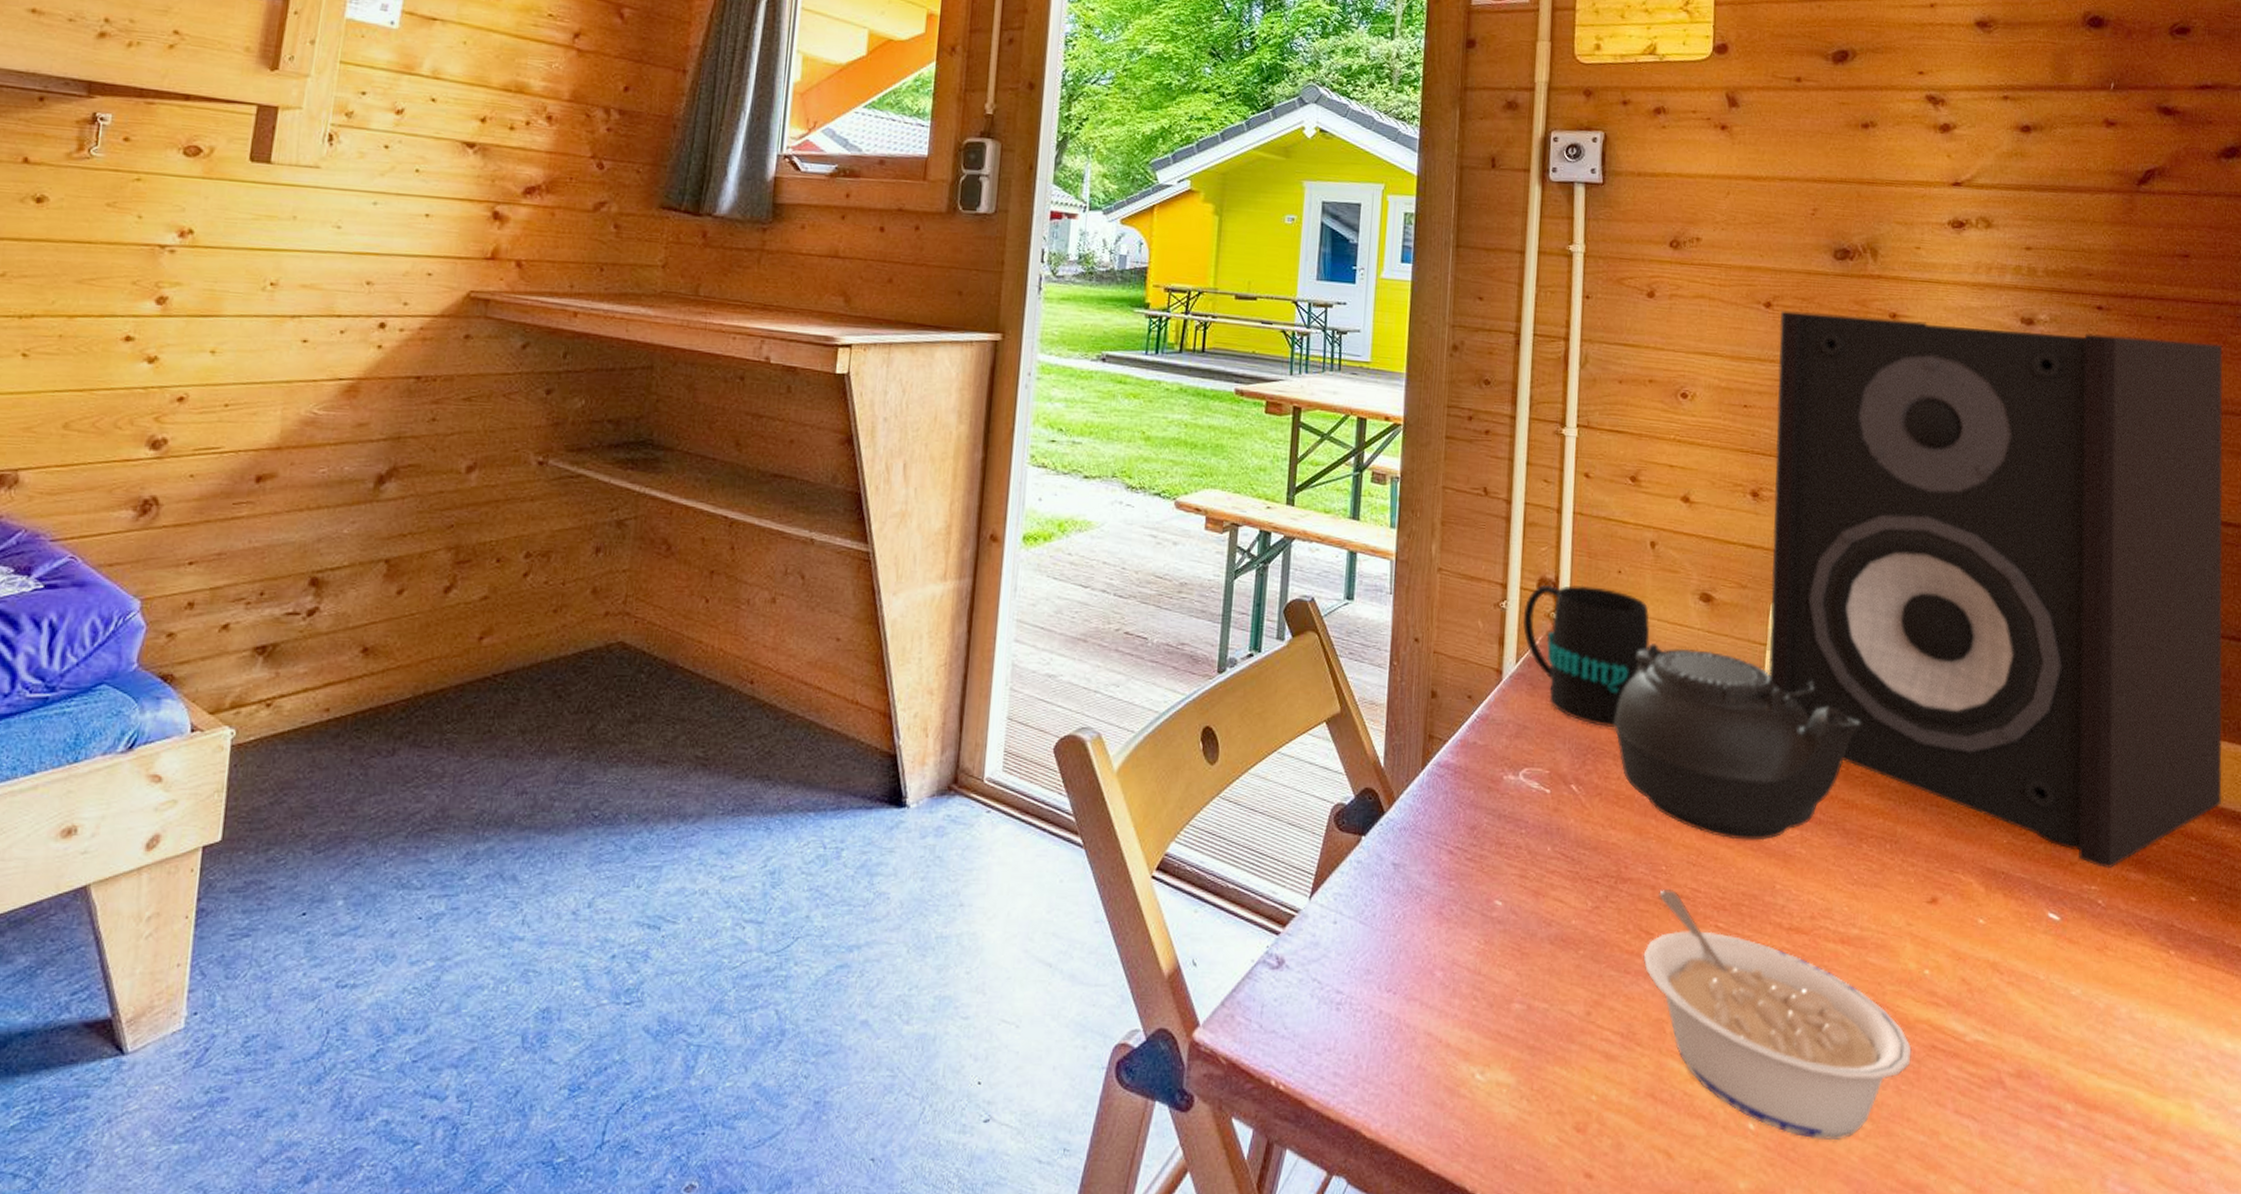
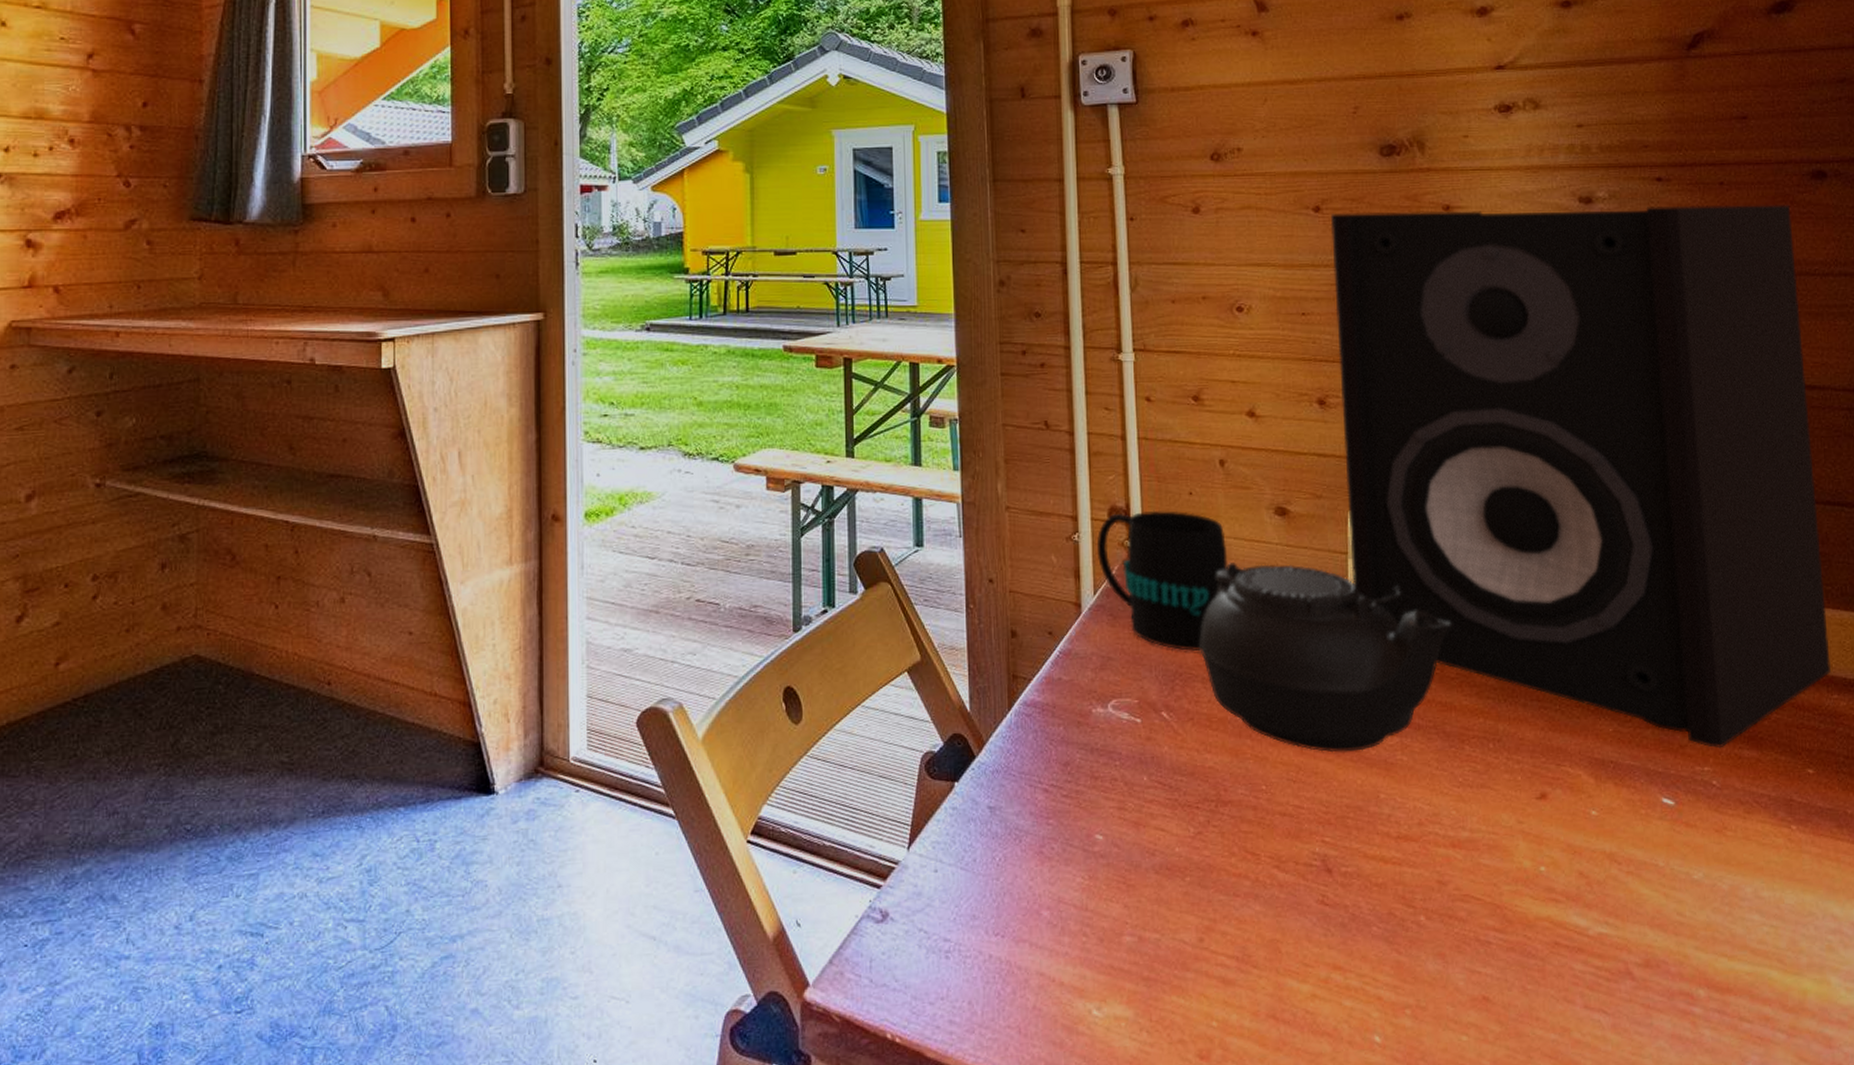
legume: present [1643,890,1912,1141] -> none [1251,809,1535,1047]

